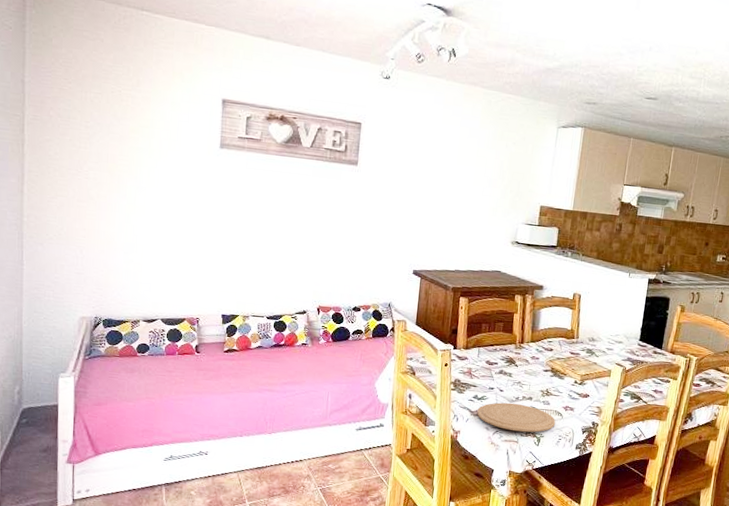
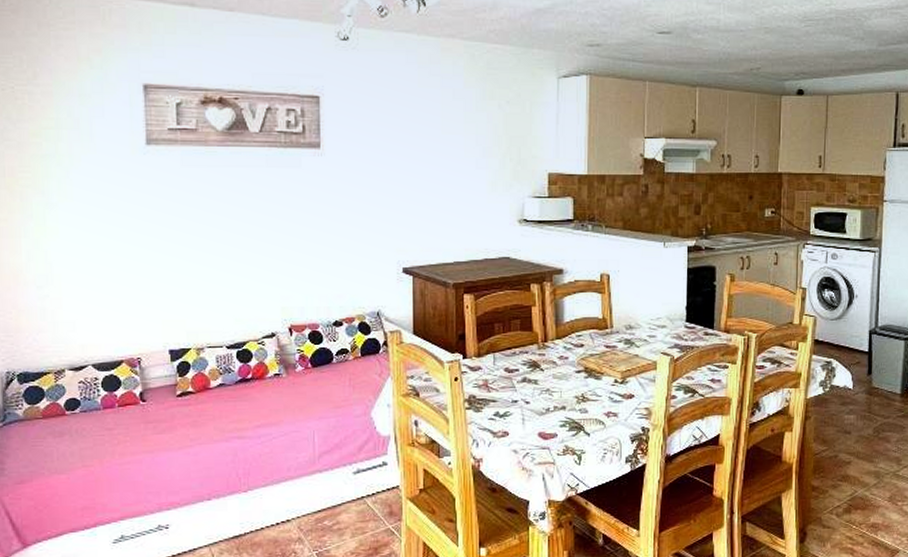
plate: present [477,402,556,433] -> none [500,416,598,451]

